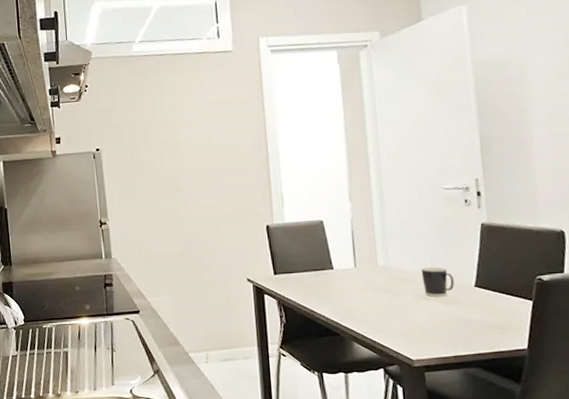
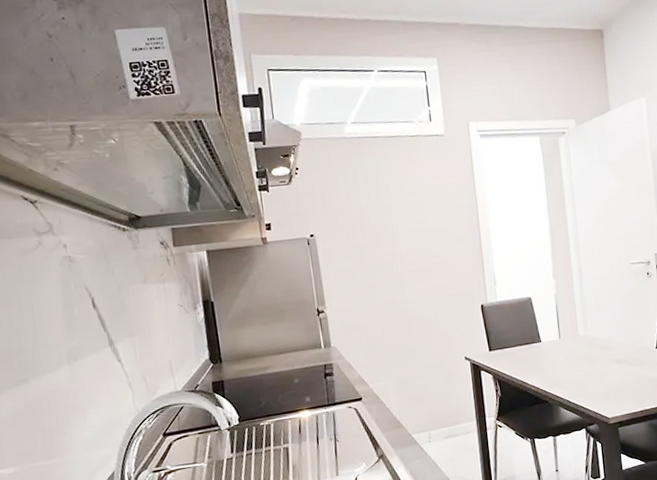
mug: present [421,267,455,297] -> none [613,333,640,360]

